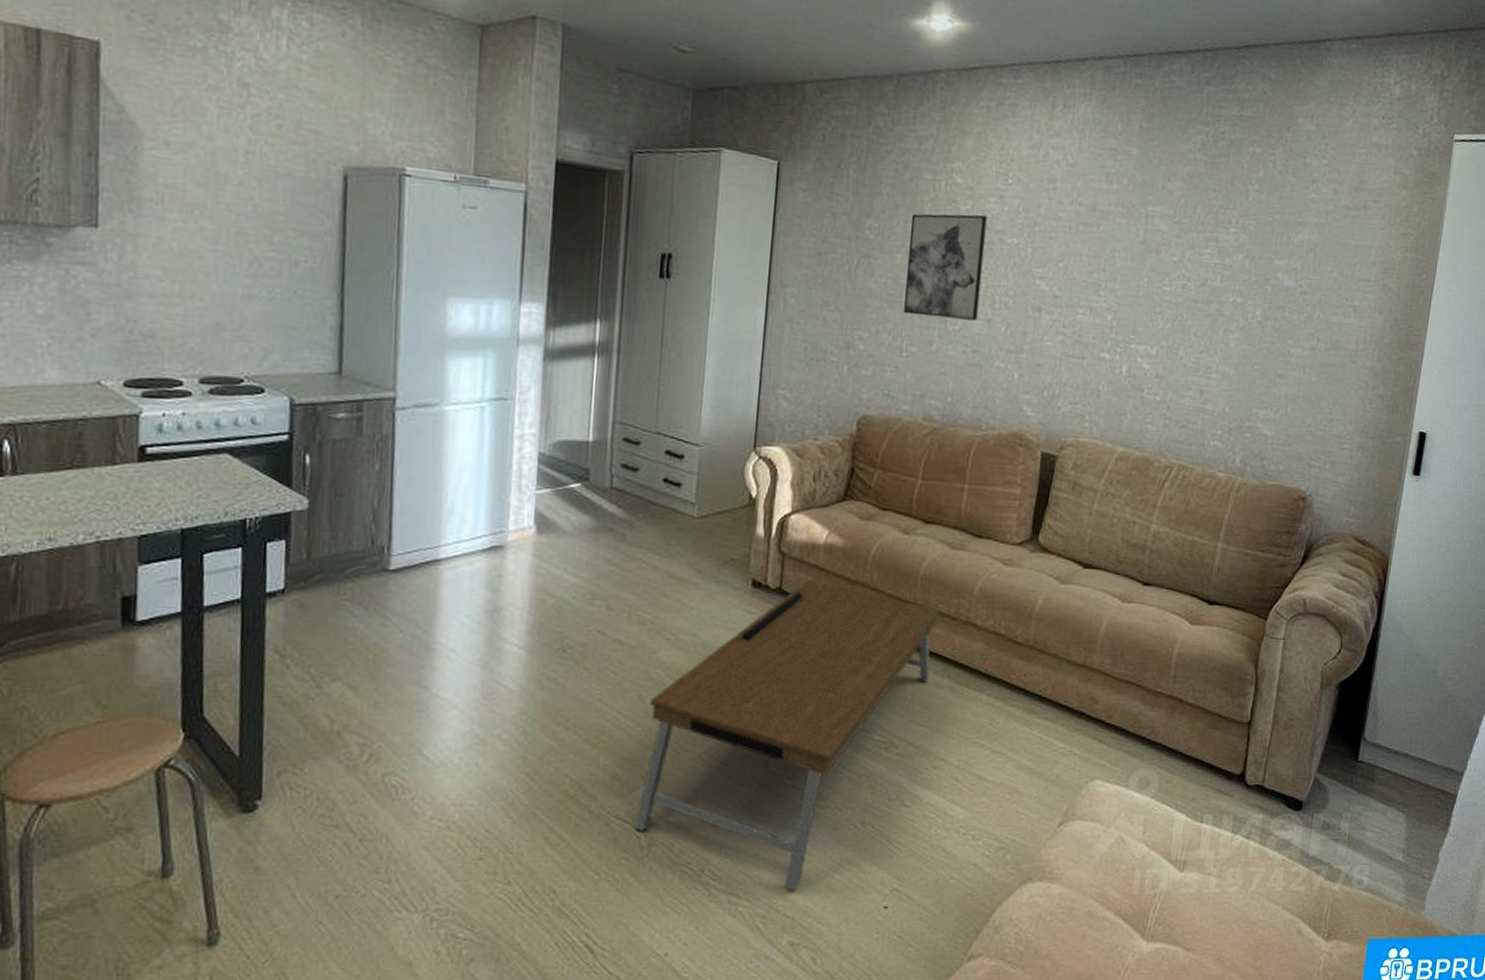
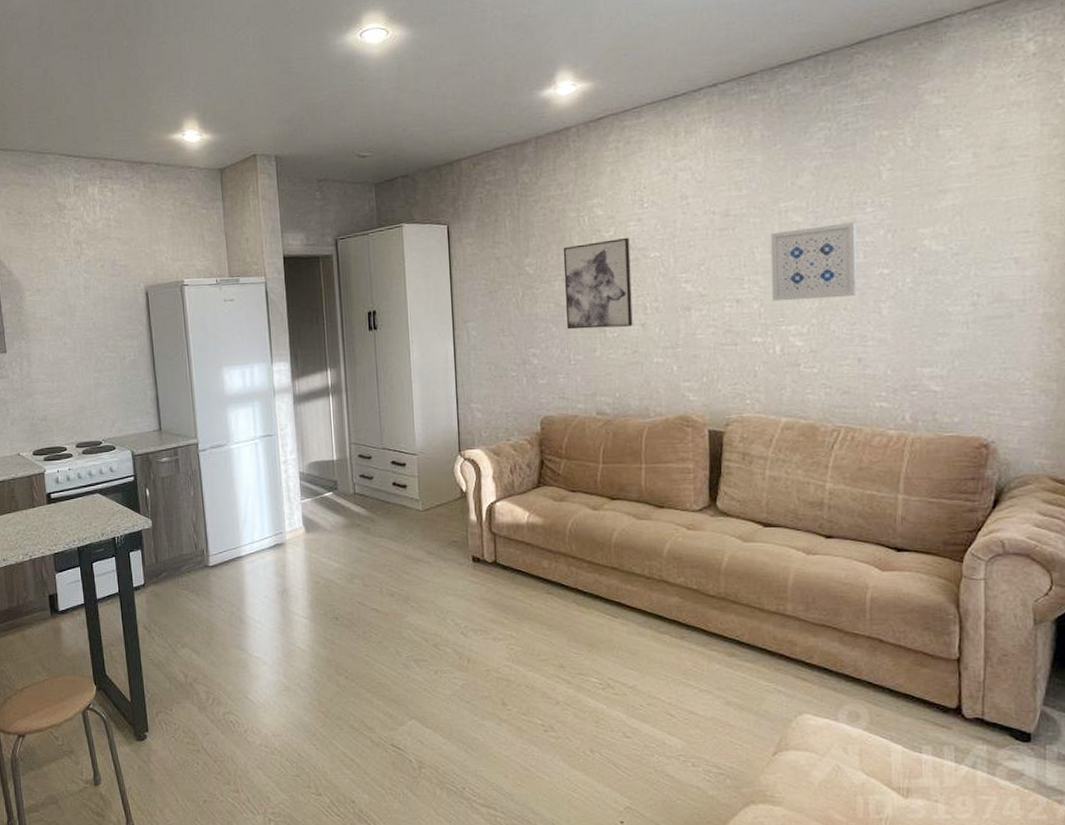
coffee table: present [634,579,940,891] -> none [405,553,635,807]
wall art: none [1126,237,1219,323] -> present [770,221,858,302]

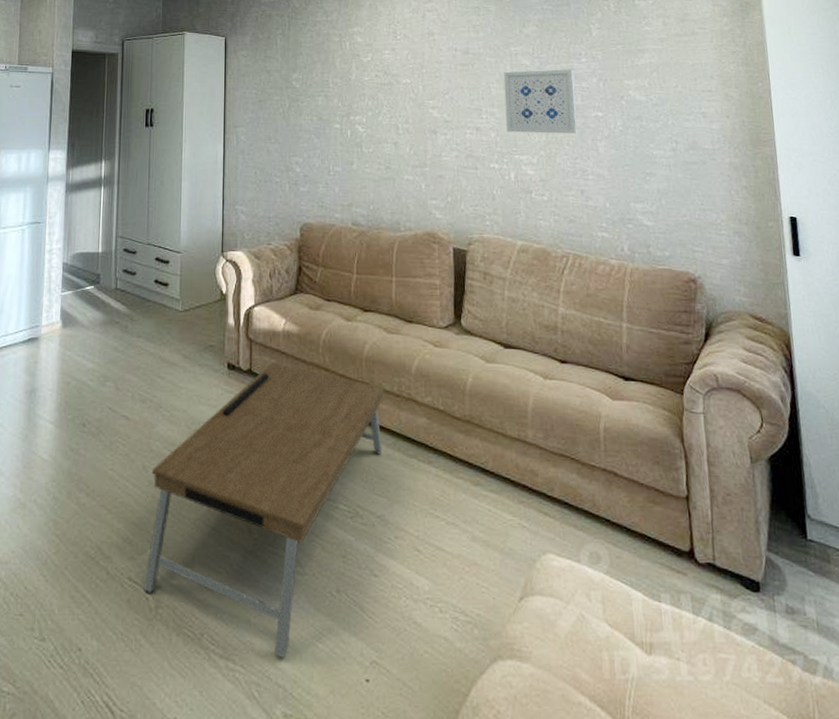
coffee table: none [405,553,635,807] -> present [144,362,385,659]
wall art: present [563,237,633,330] -> none [326,63,386,144]

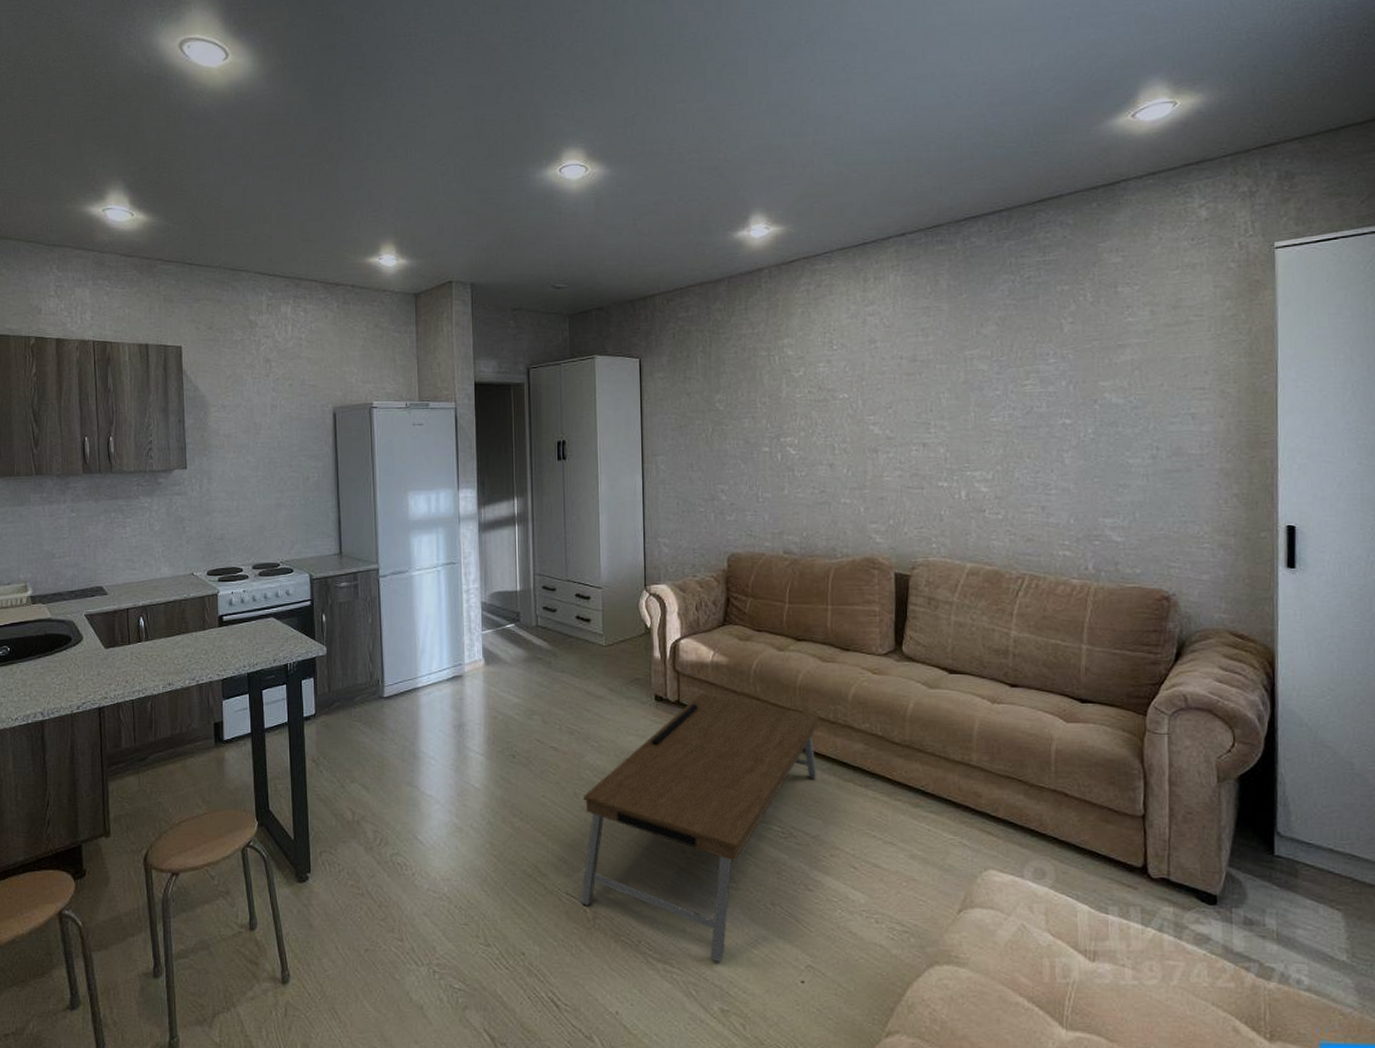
wall art: present [503,68,577,134] -> none [956,371,1041,447]

